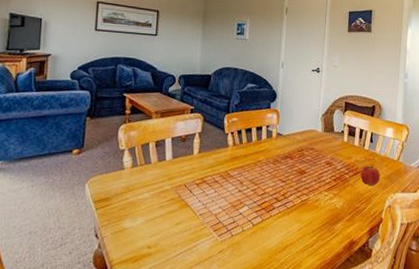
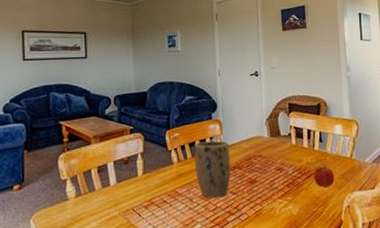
plant pot: none [249,129,284,184] -> present [194,141,231,199]

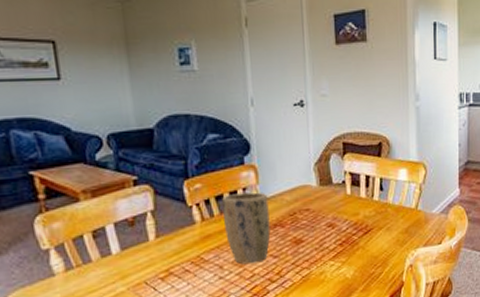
fruit: present [314,165,335,188] -> none [372,218,397,245]

